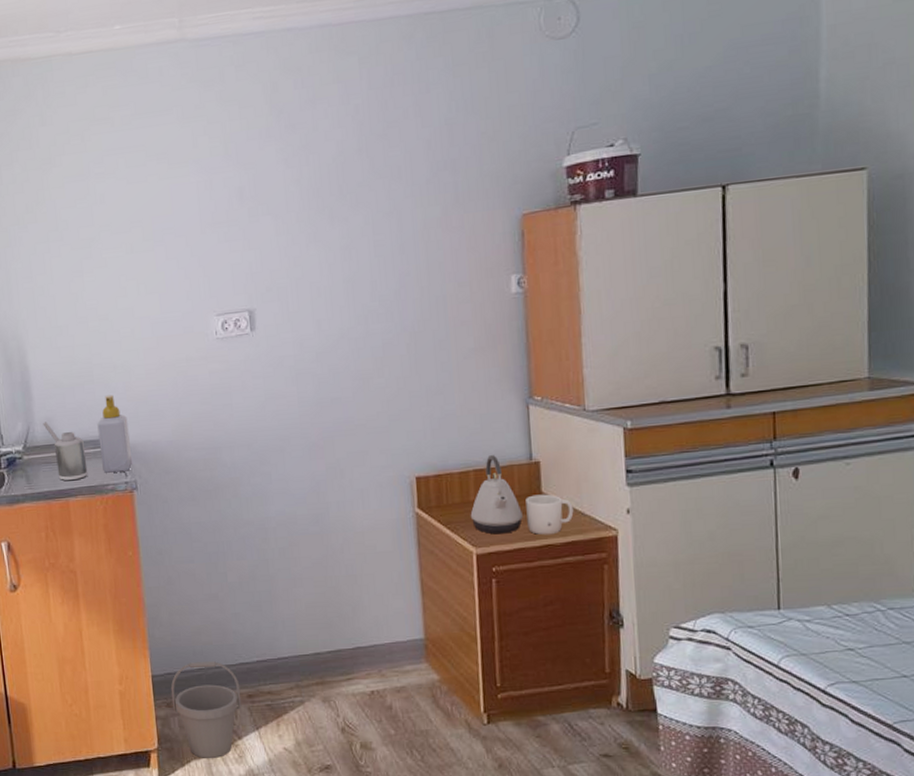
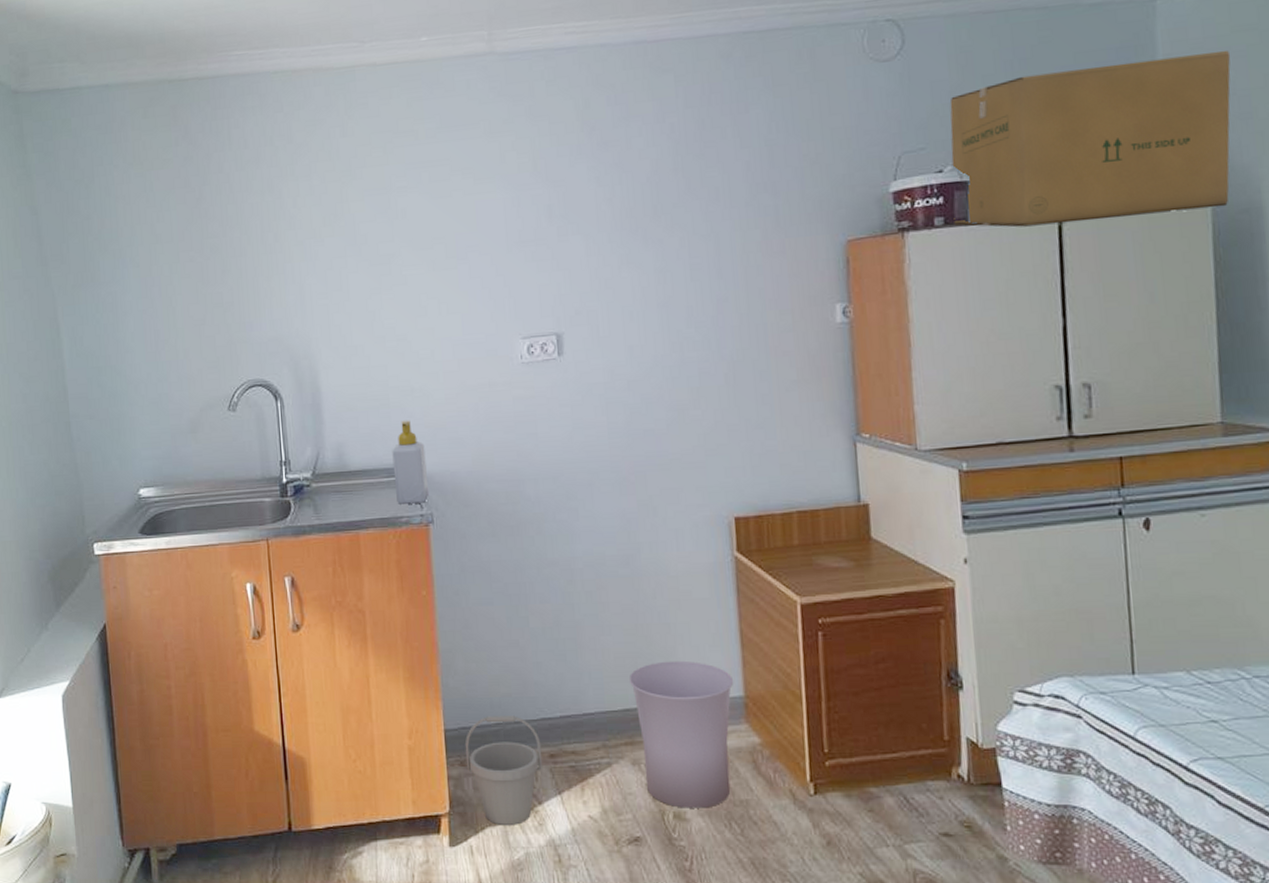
soap dispenser: present [43,421,88,481] -> none [333,447,381,512]
waste bin: none [319,608,415,739] -> present [628,660,734,808]
kettle: present [470,455,523,534] -> none [793,496,851,583]
mug: present [525,494,574,536] -> none [854,539,906,585]
box: none [621,20,891,198] -> present [949,51,1231,228]

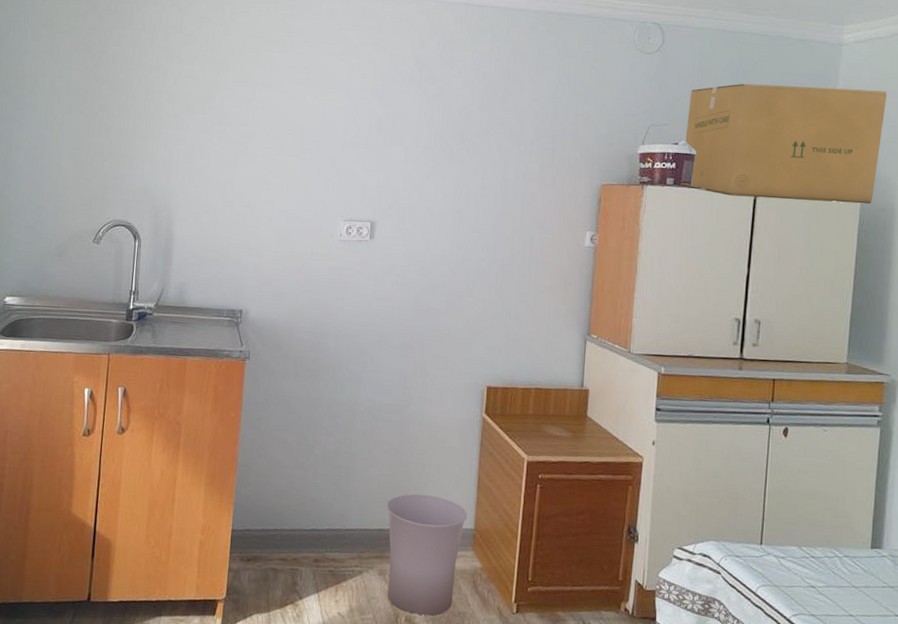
soap bottle: present [392,420,430,504] -> none [222,272,252,342]
bucket: present [464,715,543,825] -> none [245,522,309,615]

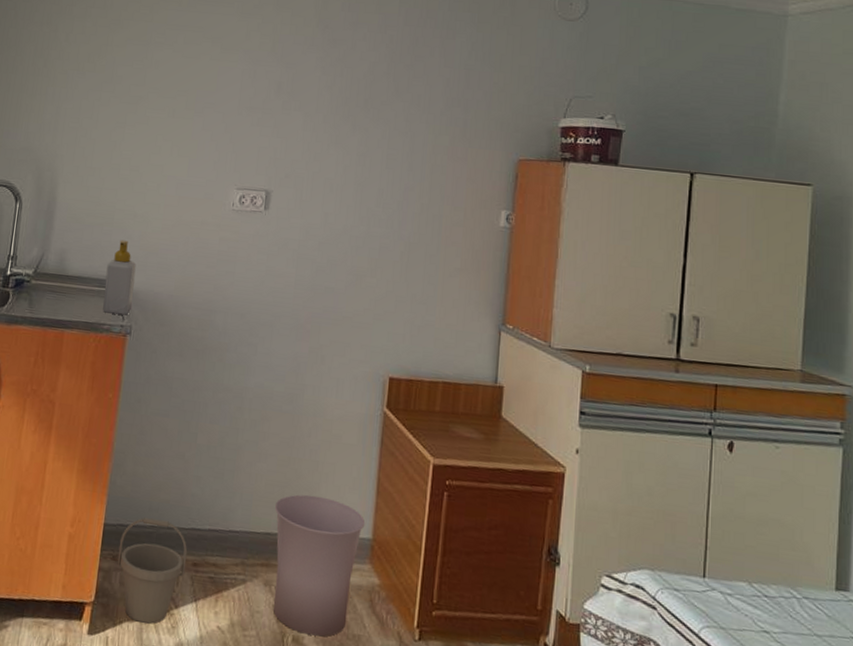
soap bottle: none [222,272,252,342] -> present [103,240,136,315]
bucket: none [245,522,309,615] -> present [117,518,188,624]
box: present [681,83,887,204] -> none [607,54,839,192]

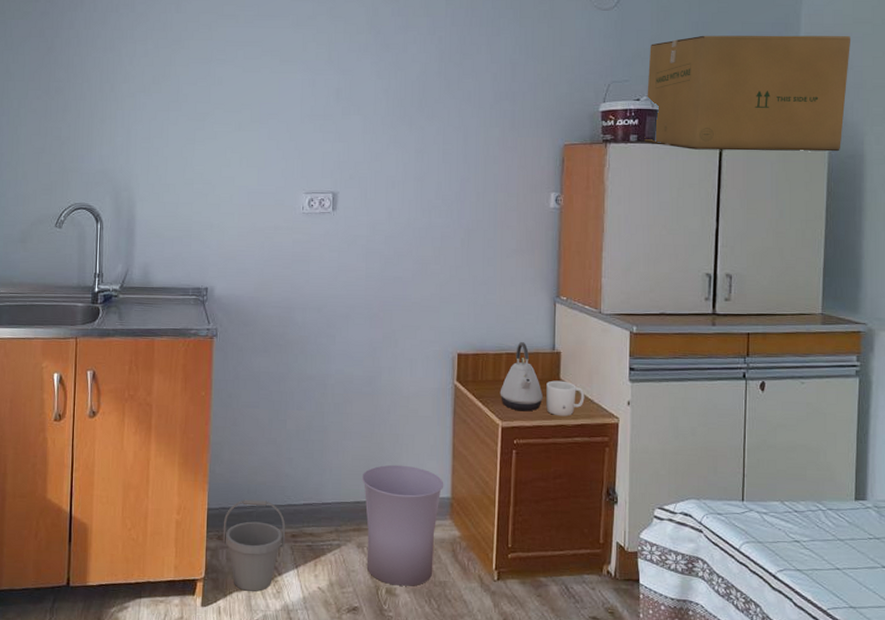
soap bottle: present [103,240,136,315] -> none [188,250,217,319]
kettle: none [433,371,481,450] -> present [500,342,543,412]
mug: none [484,417,528,460] -> present [546,380,585,417]
box: none [607,54,839,192] -> present [644,35,850,152]

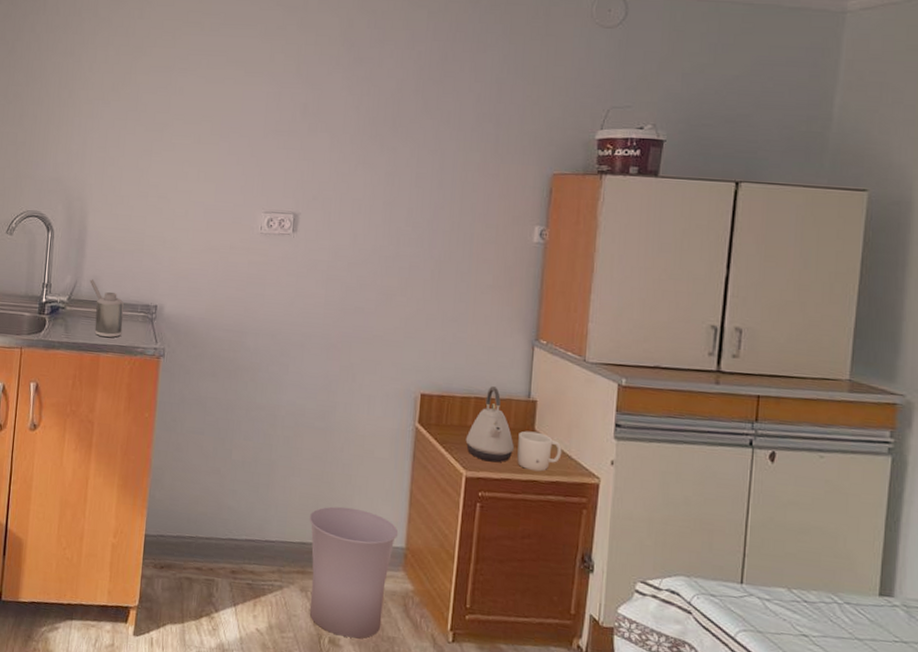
soap dispenser: none [141,266,176,322] -> present [90,279,124,338]
bucket: present [222,499,286,592] -> none [158,529,226,626]
box: present [644,35,850,152] -> none [646,59,902,197]

